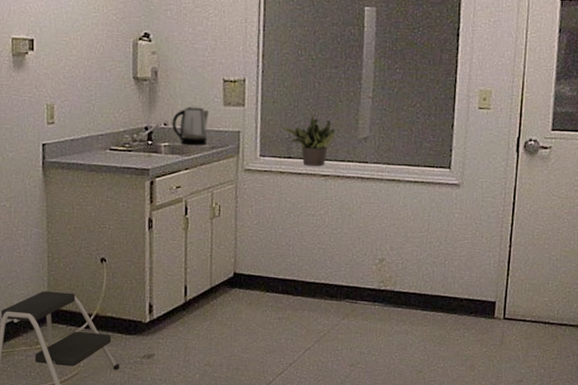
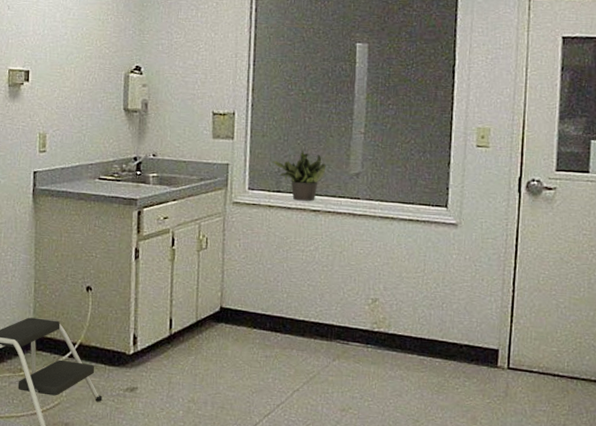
kettle: present [172,106,209,147] -> none [160,138,197,178]

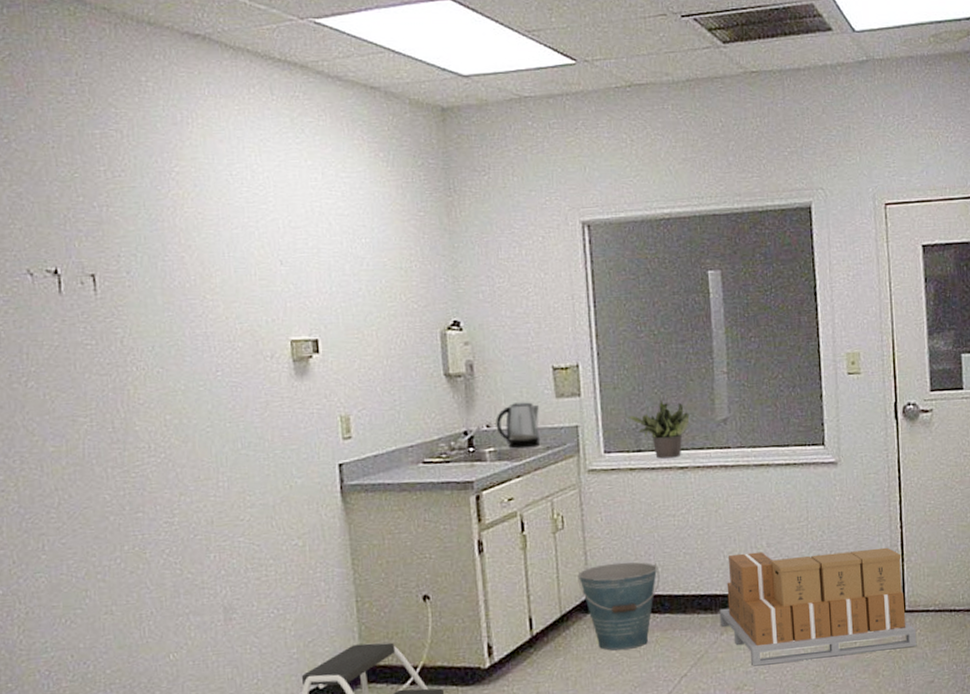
kettle: none [160,138,197,178] -> present [496,401,541,450]
bucket: none [214,283,285,360] -> present [577,562,660,651]
cardboard boxes: none [333,292,518,402] -> present [719,547,917,666]

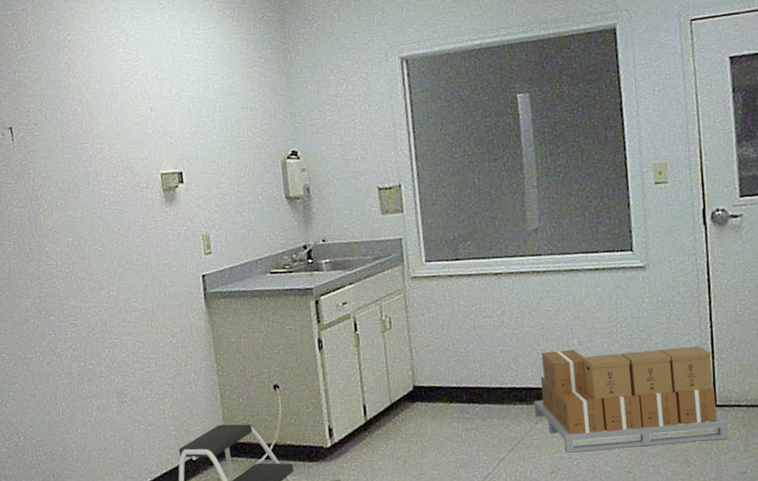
kettle: present [496,401,541,450] -> none [330,218,370,261]
bucket: present [577,562,660,651] -> none [404,358,479,435]
potted plant: present [628,400,690,459] -> none [446,214,503,266]

